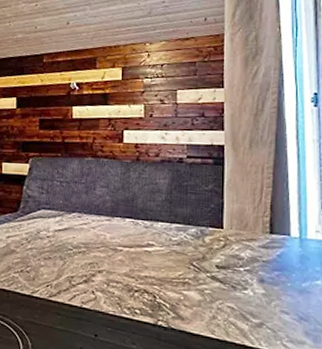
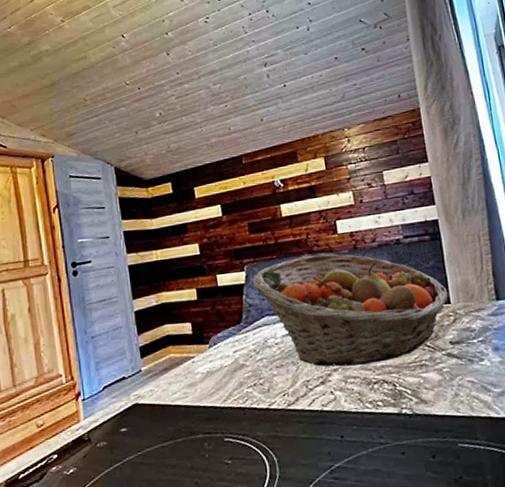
fruit basket: none [35,159,223,273] -> present [253,253,449,367]

